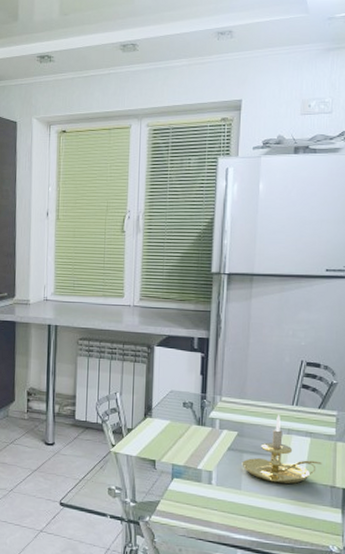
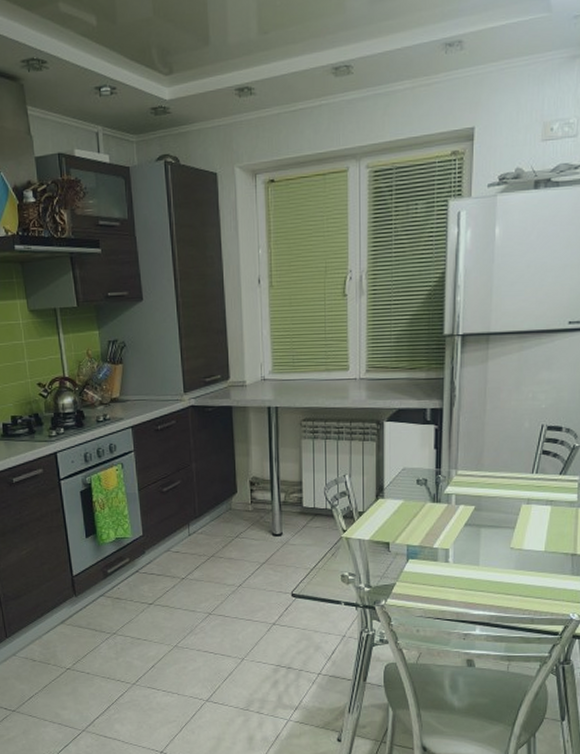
candle holder: present [242,414,322,484] -> none [479,484,563,555]

